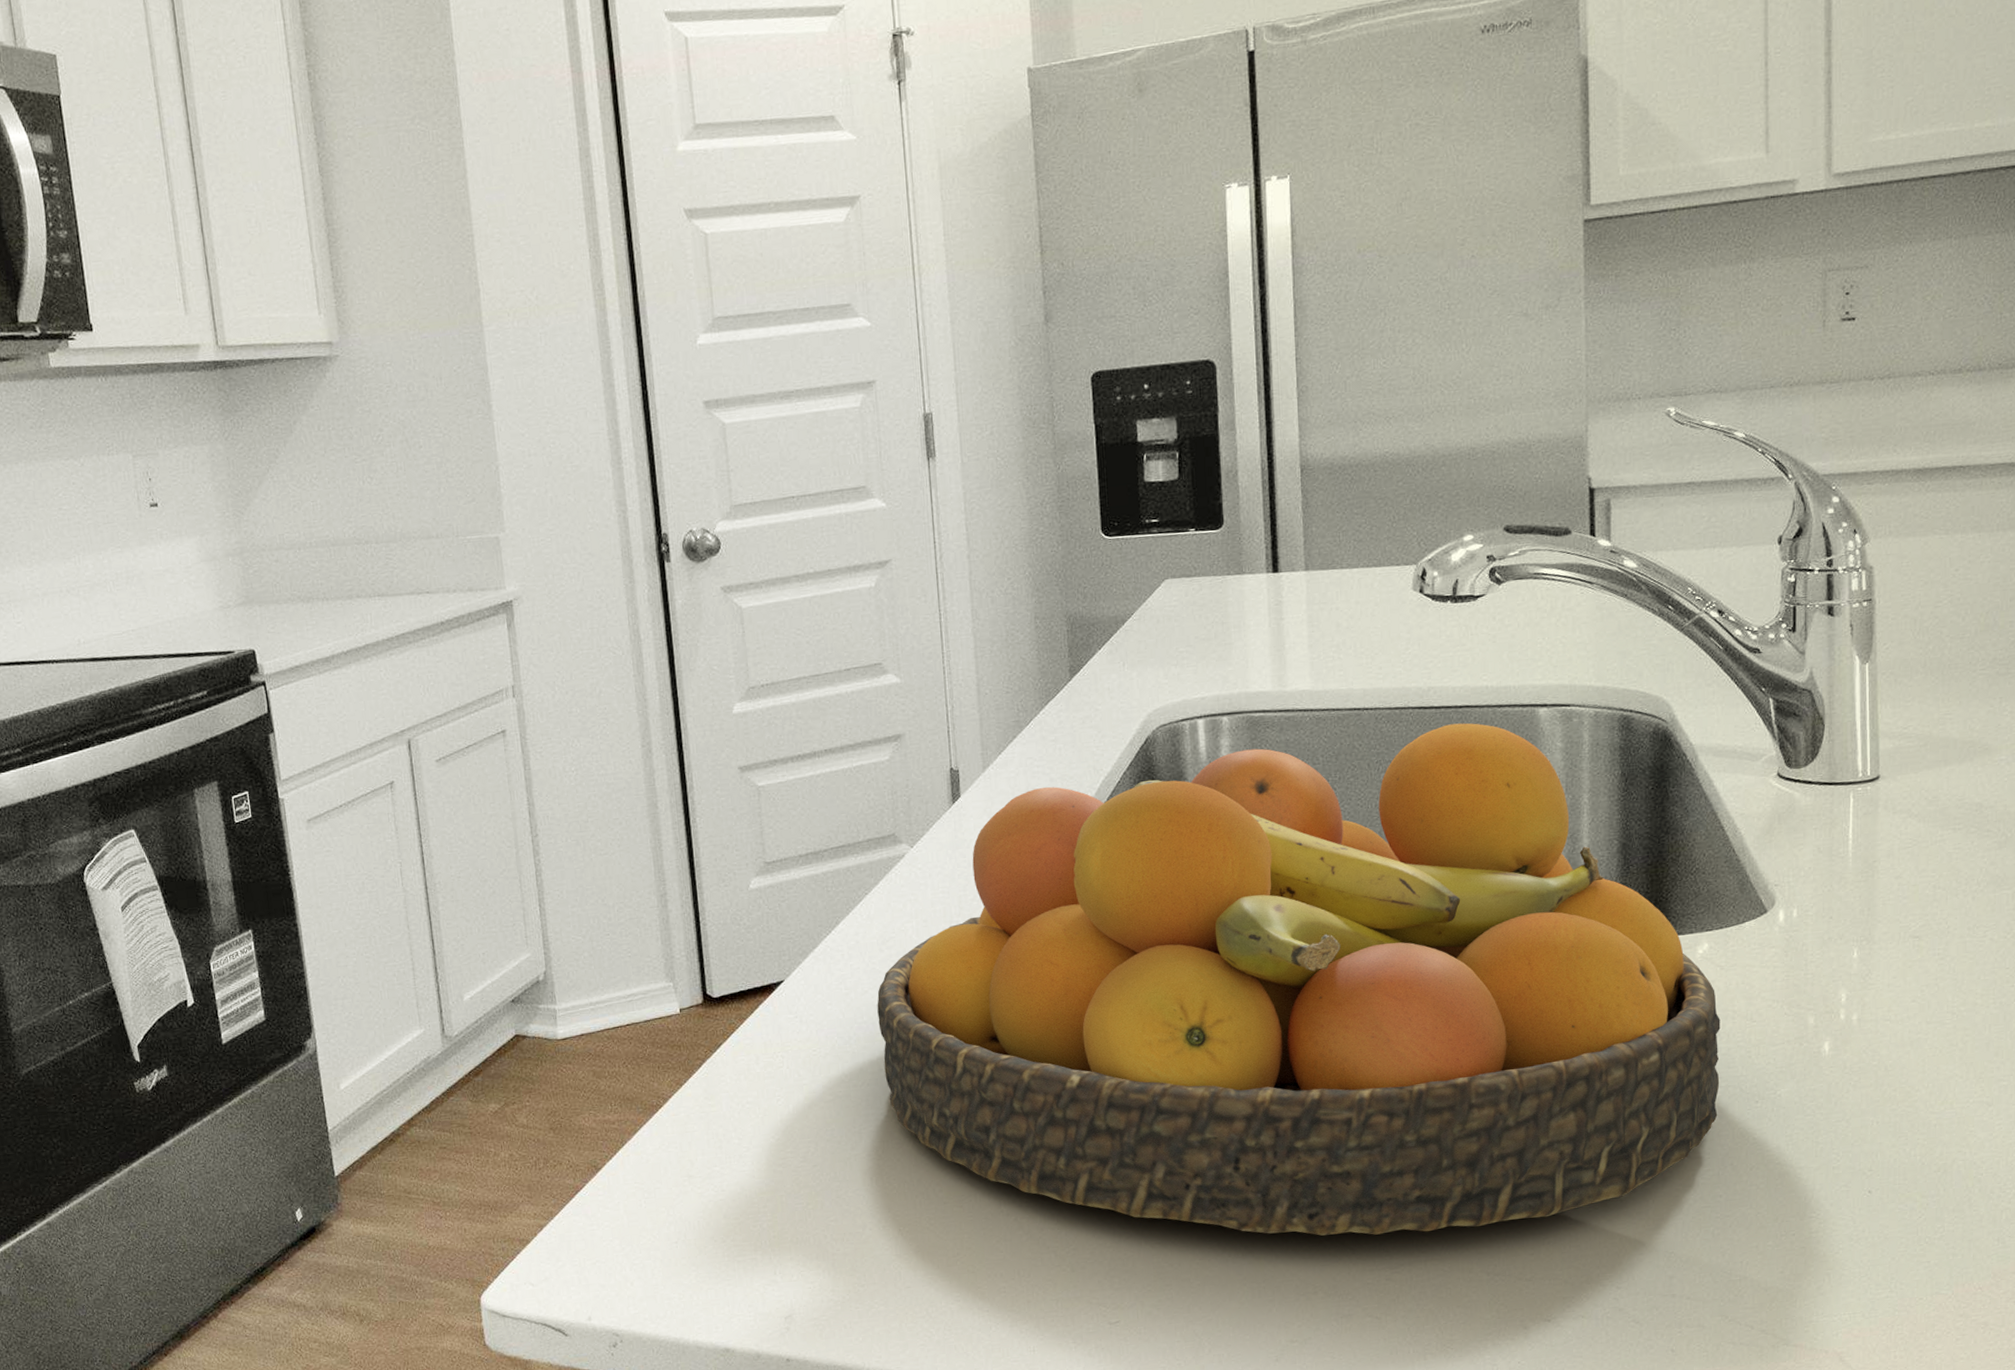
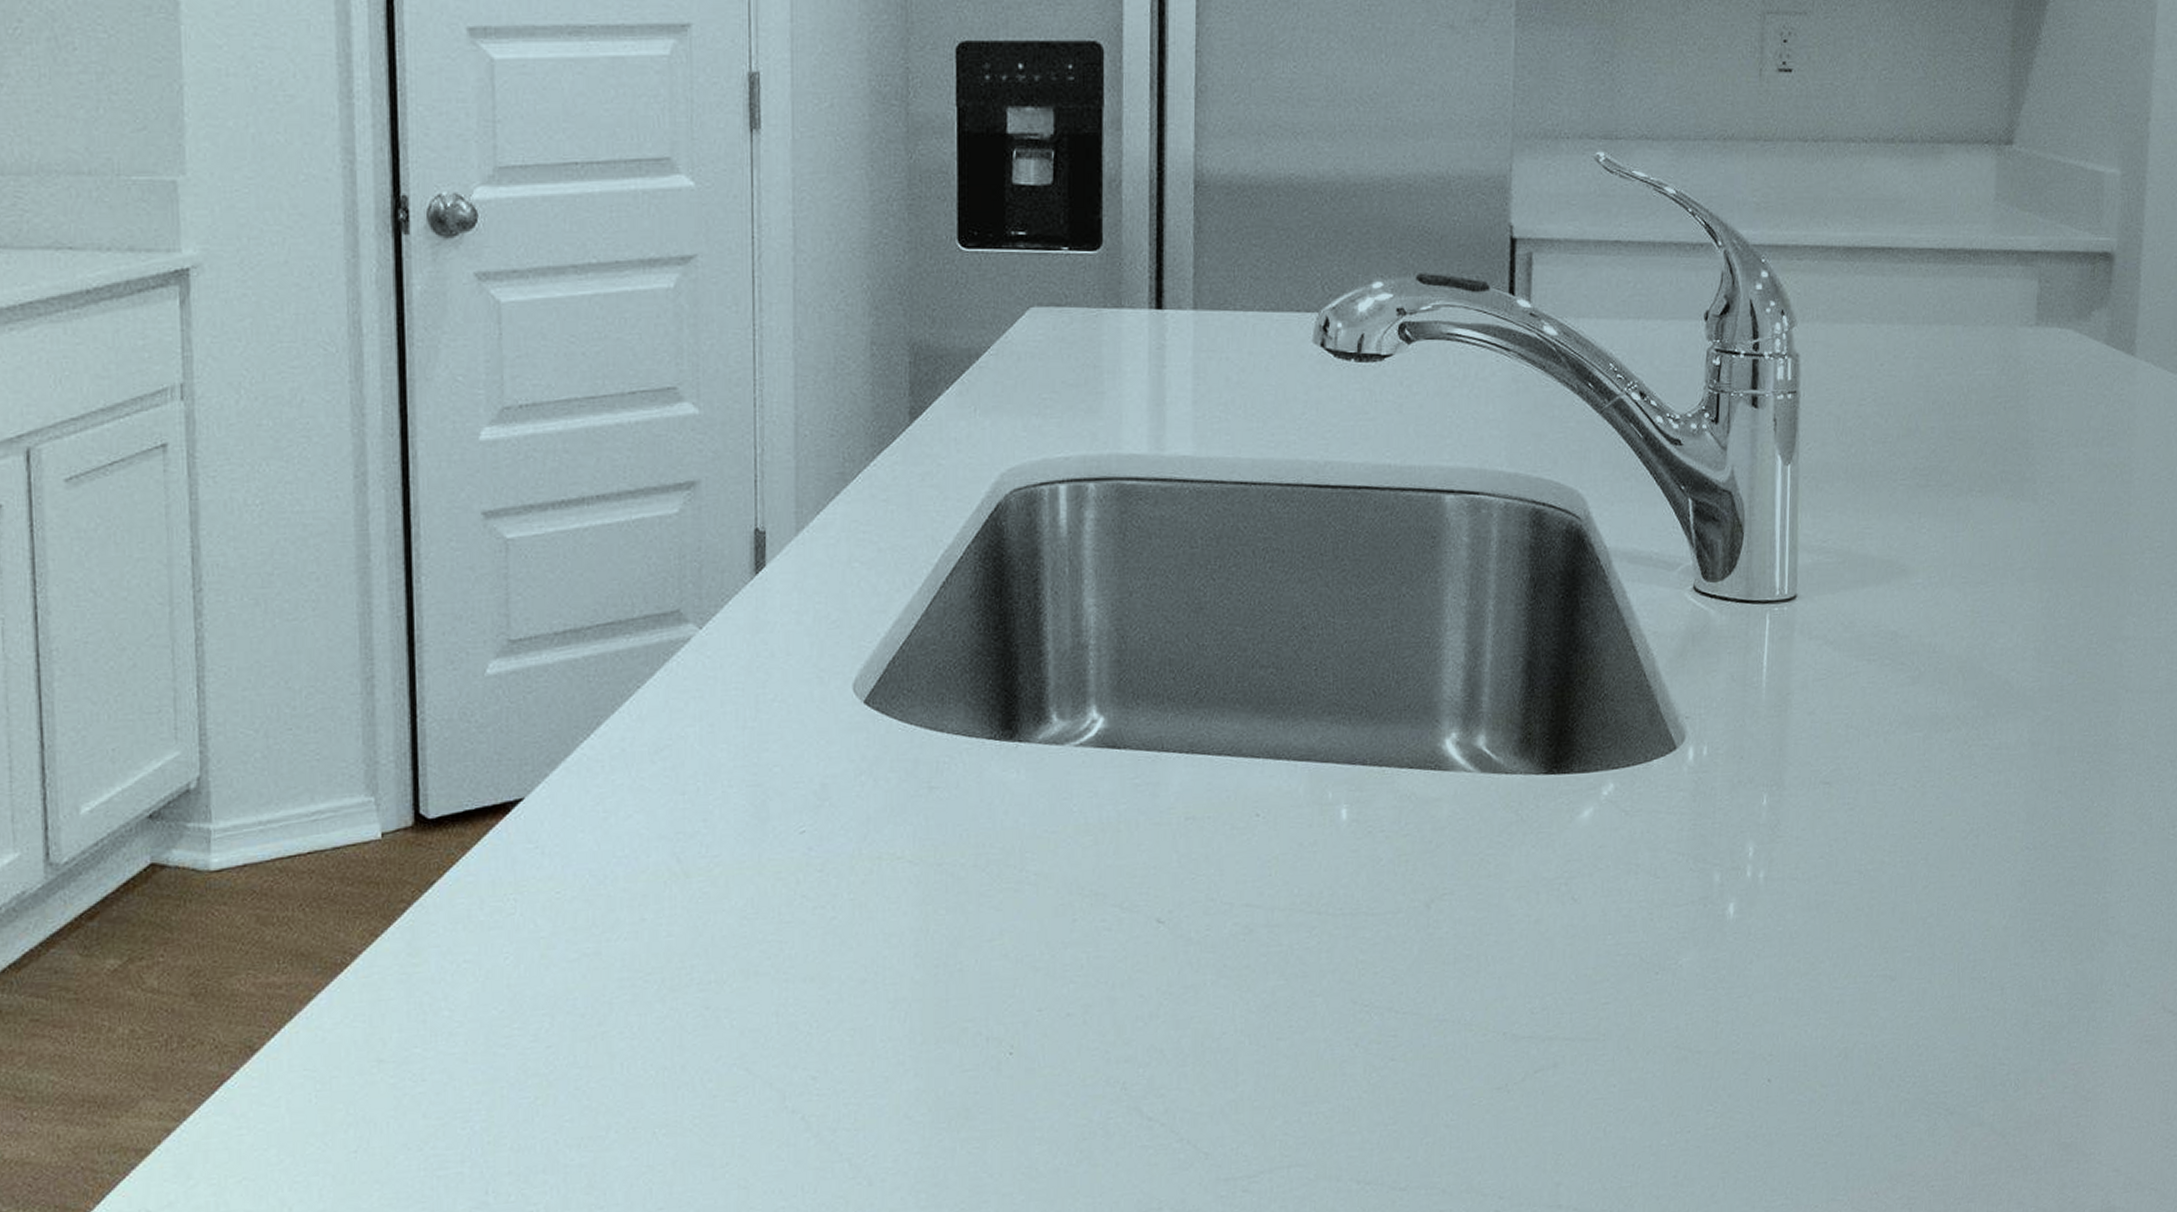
fruit bowl: present [877,723,1720,1236] -> none [643,507,1623,1137]

